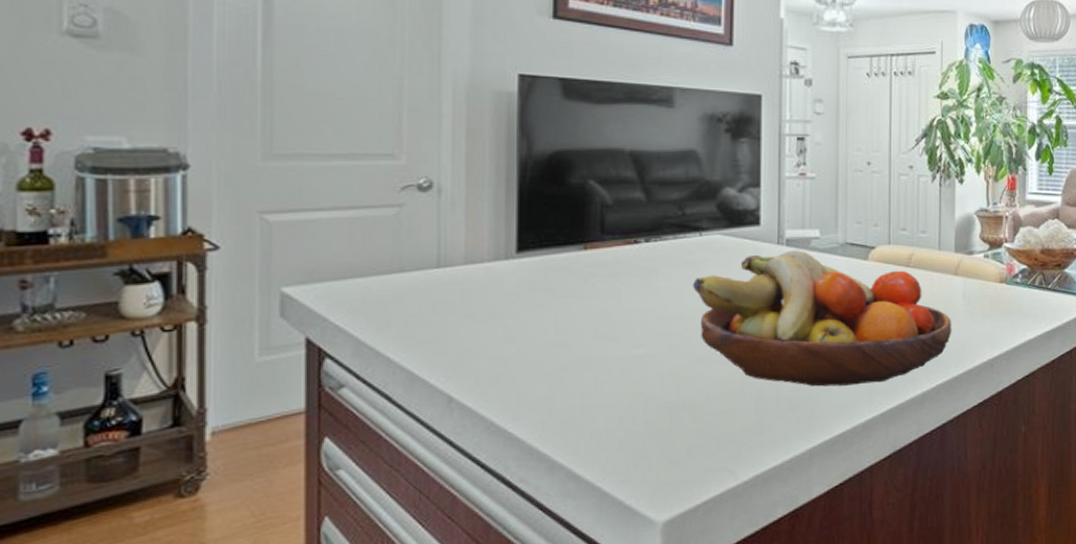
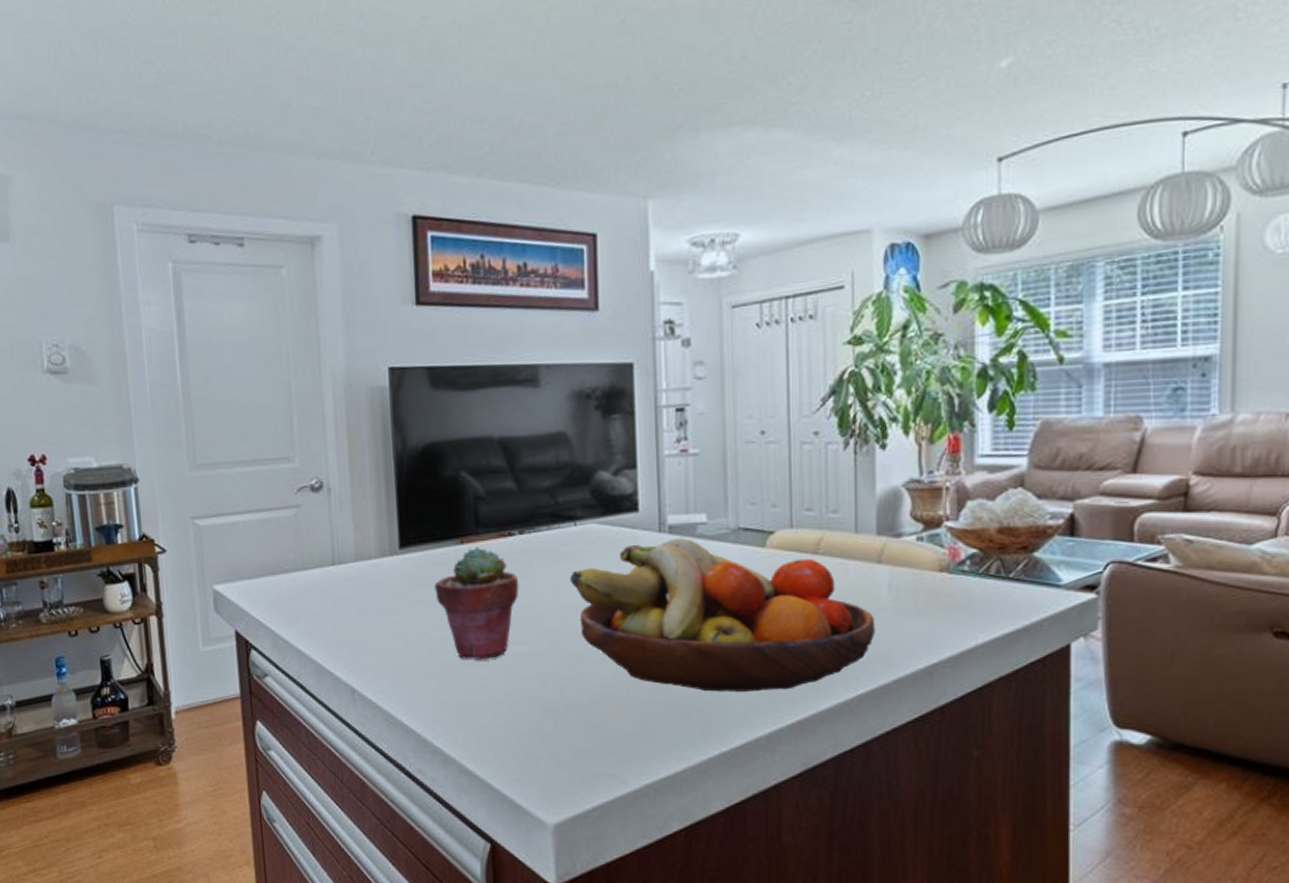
potted succulent: none [553,253,642,364] -> present [434,546,519,661]

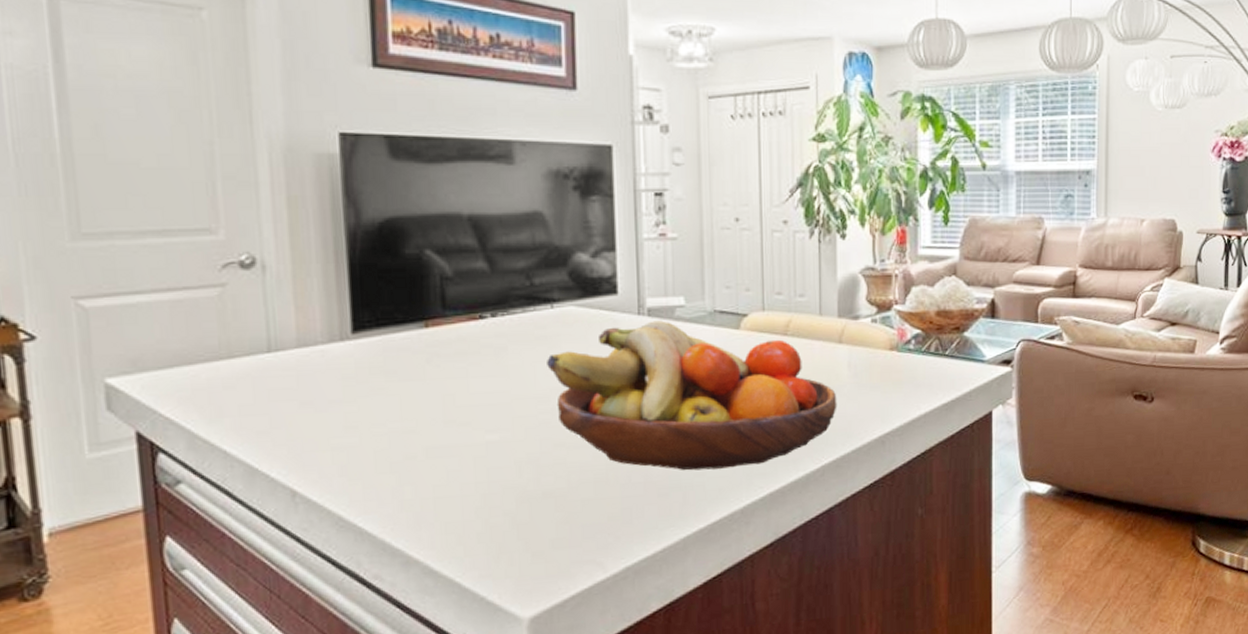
potted succulent: present [434,546,519,661] -> none [394,330,492,452]

